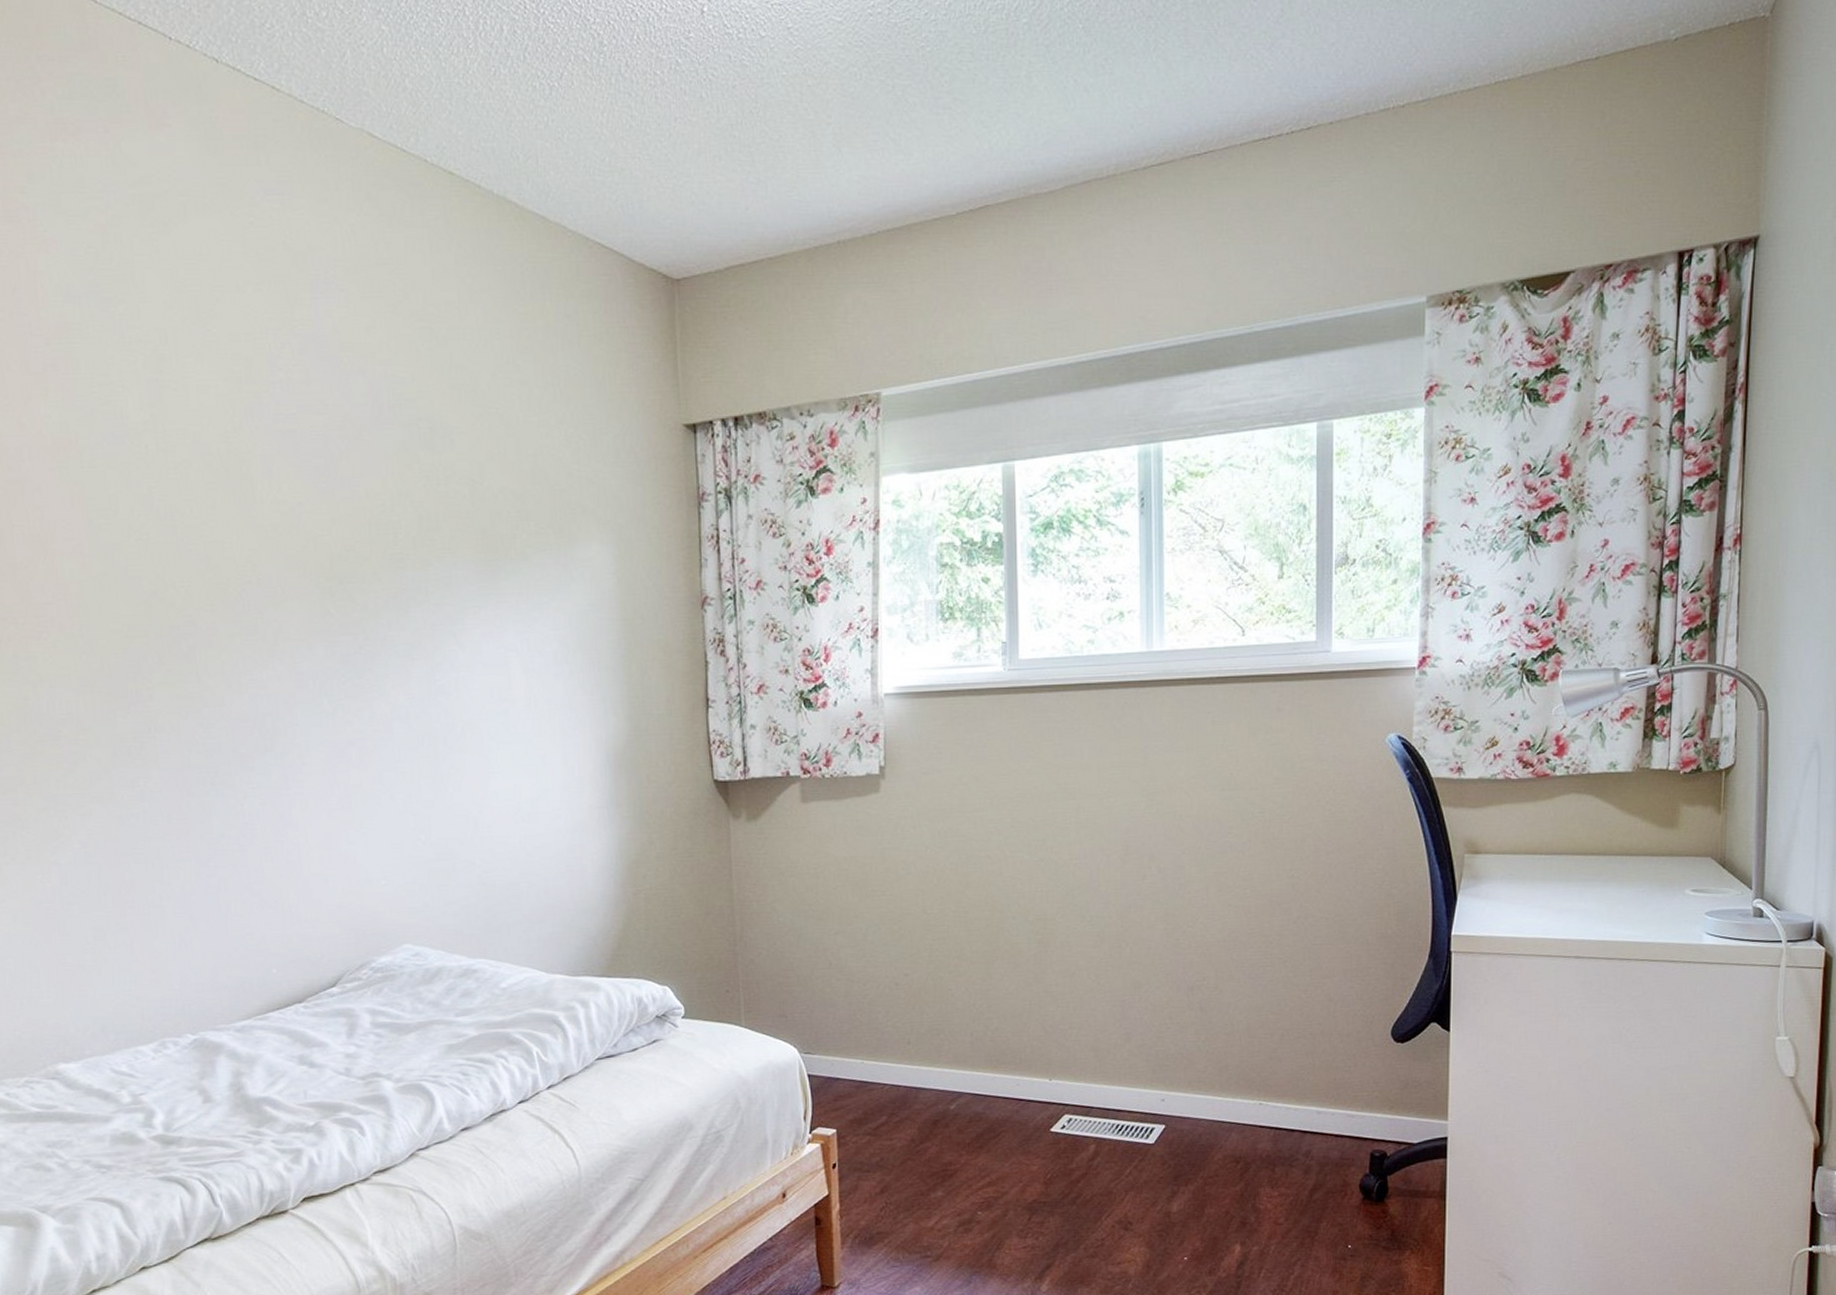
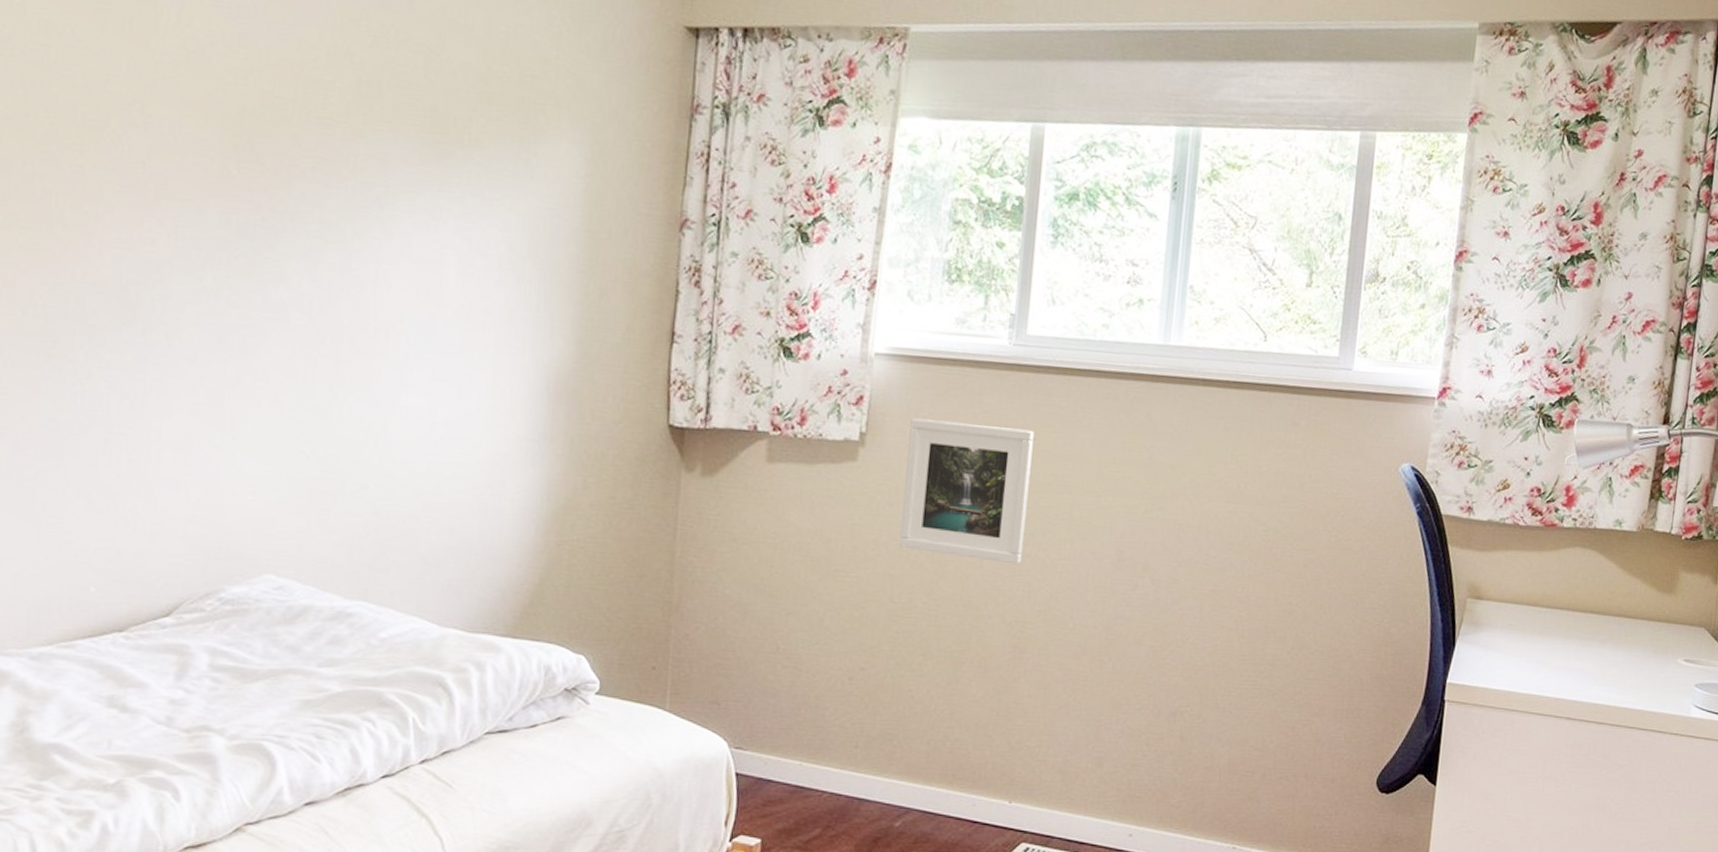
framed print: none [923,746,1037,869] -> present [898,418,1034,565]

